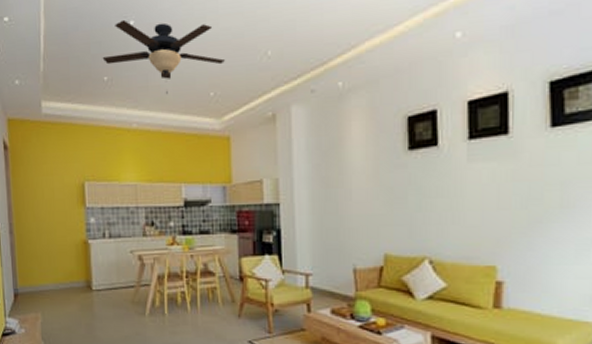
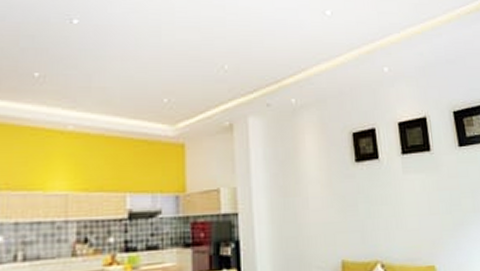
ceiling fan: present [102,19,225,95] -> none [34,17,180,98]

